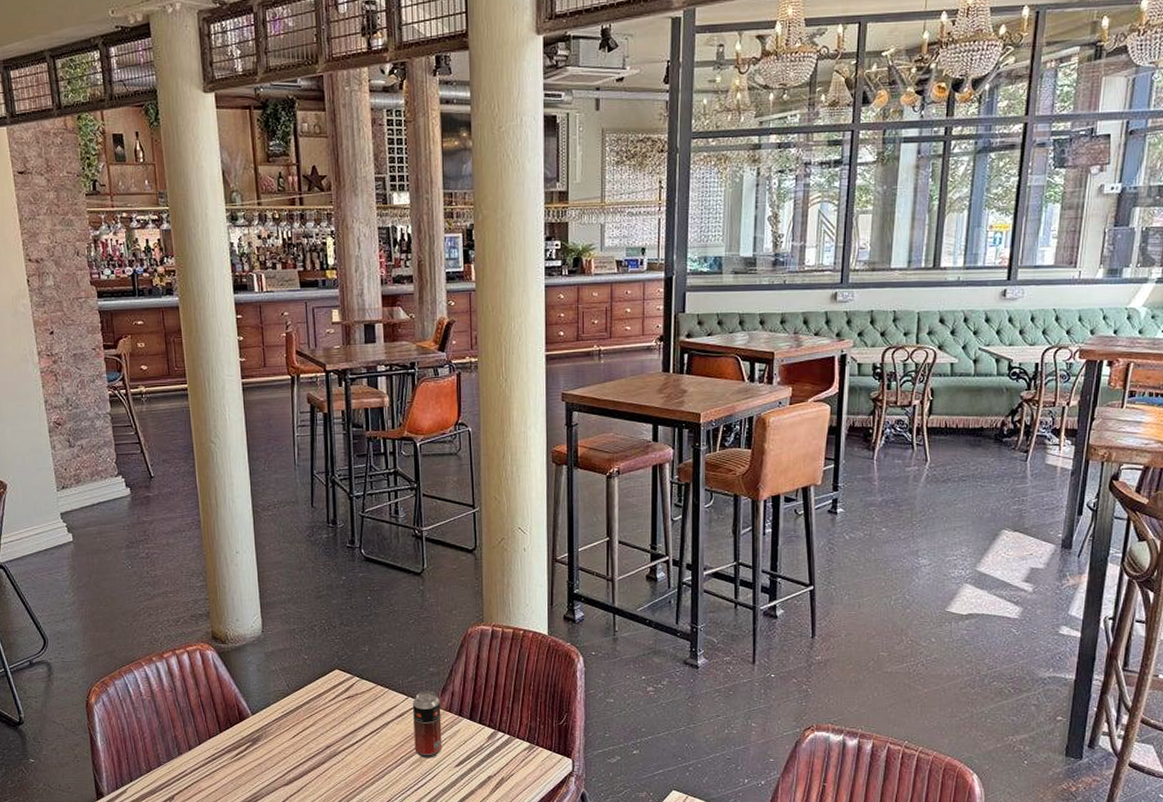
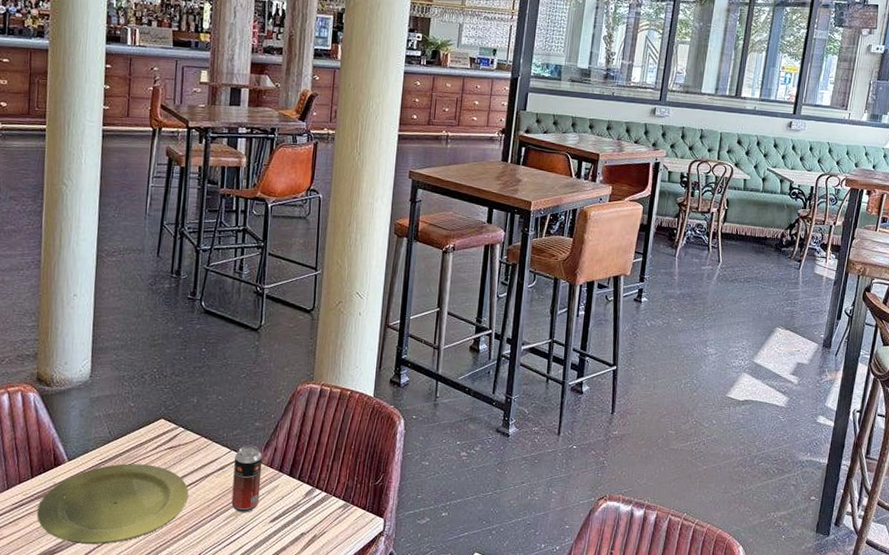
plate: none [230,715,371,793] -> present [37,463,189,544]

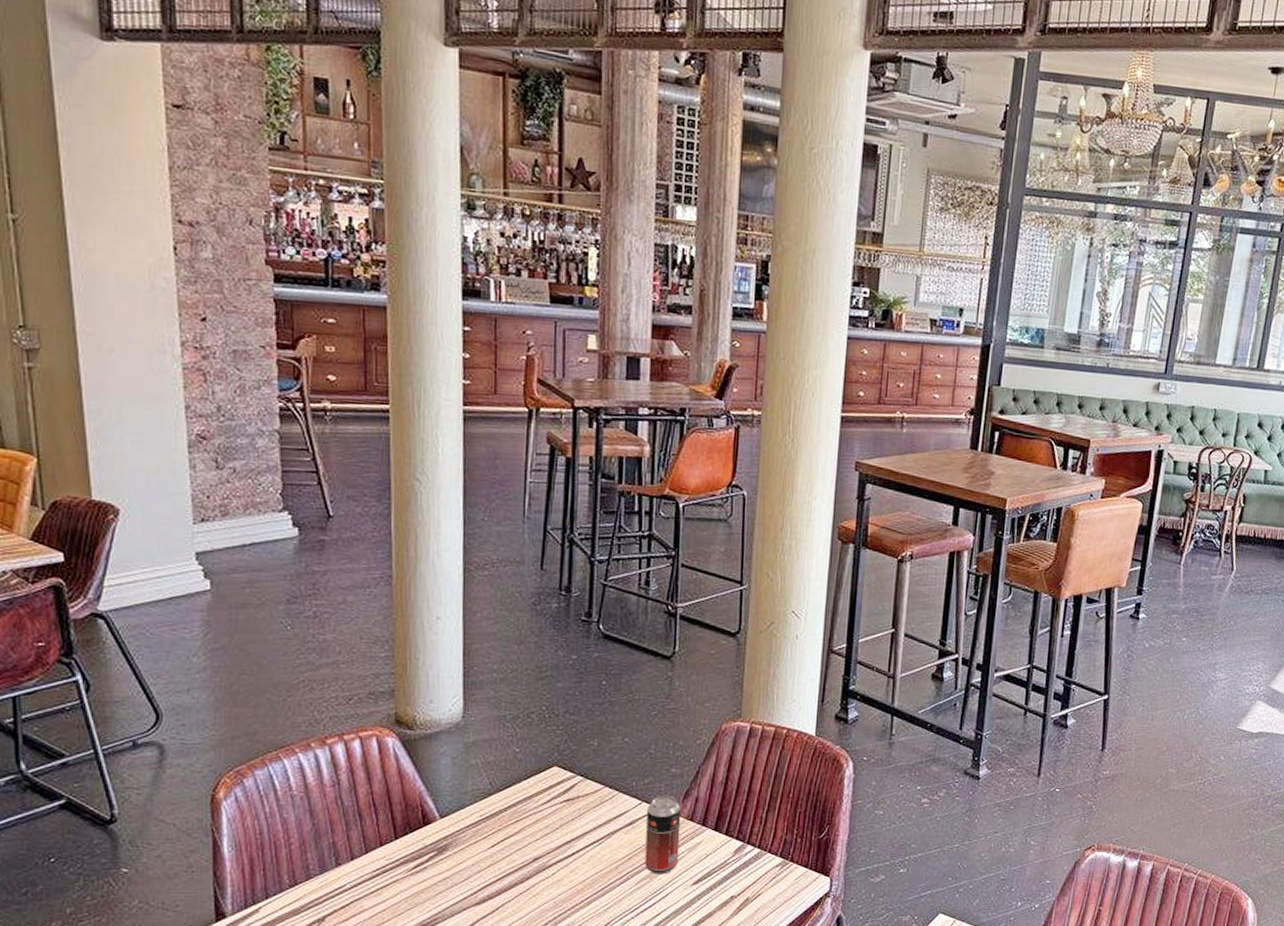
plate: present [37,463,189,544] -> none [405,820,592,915]

